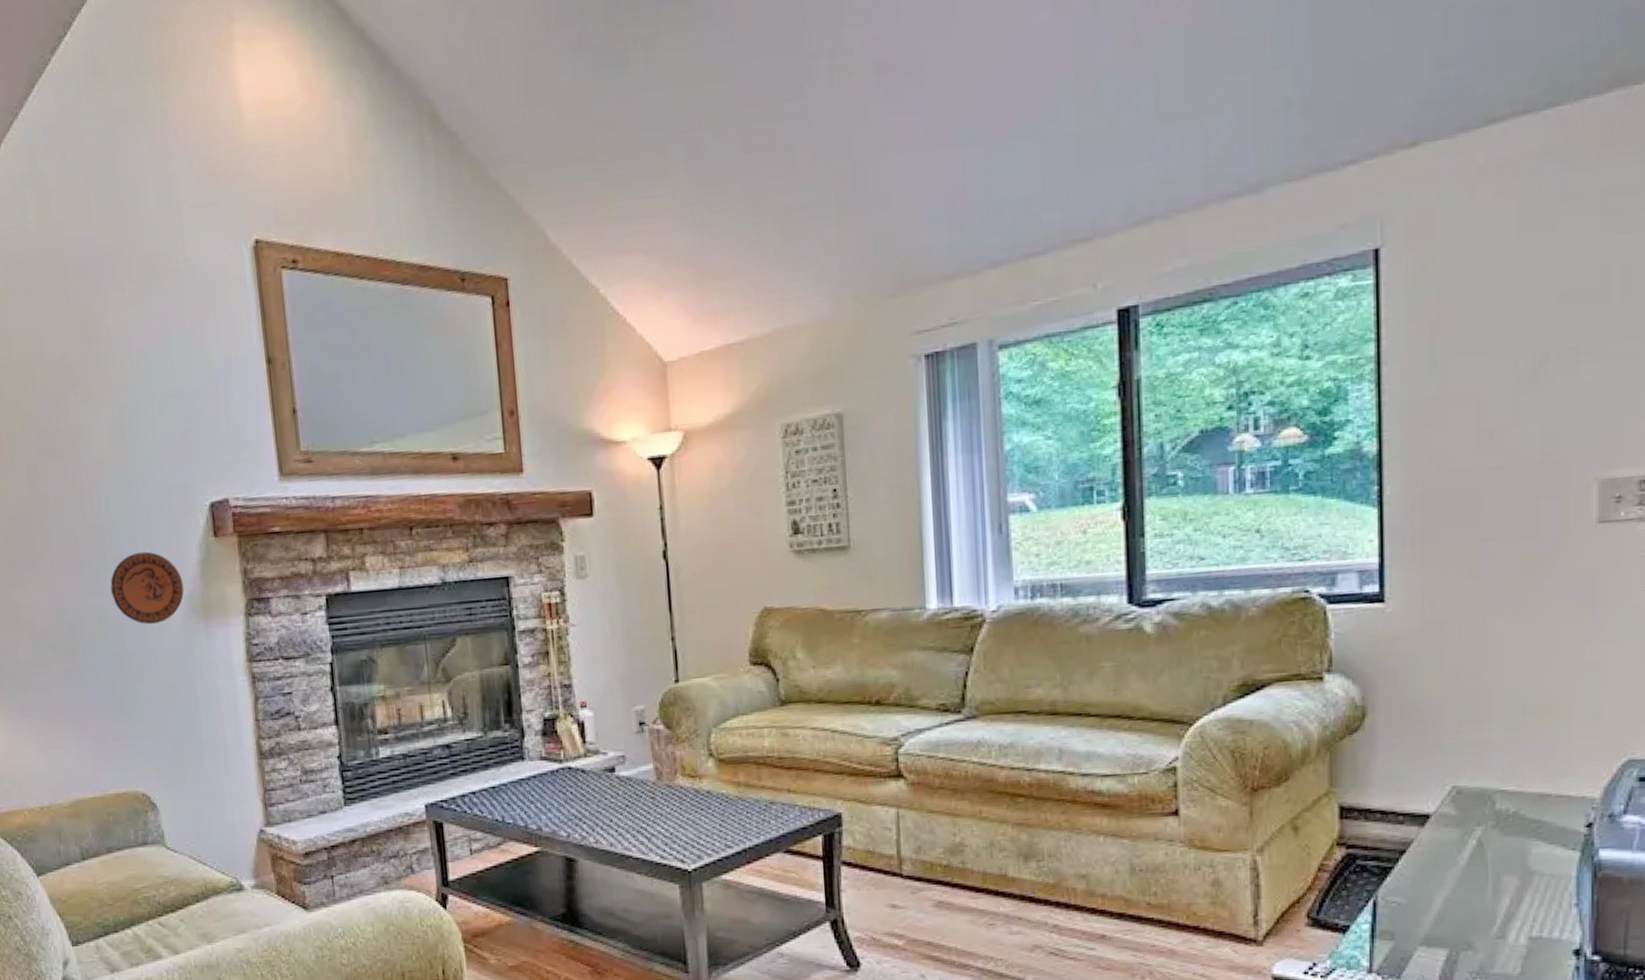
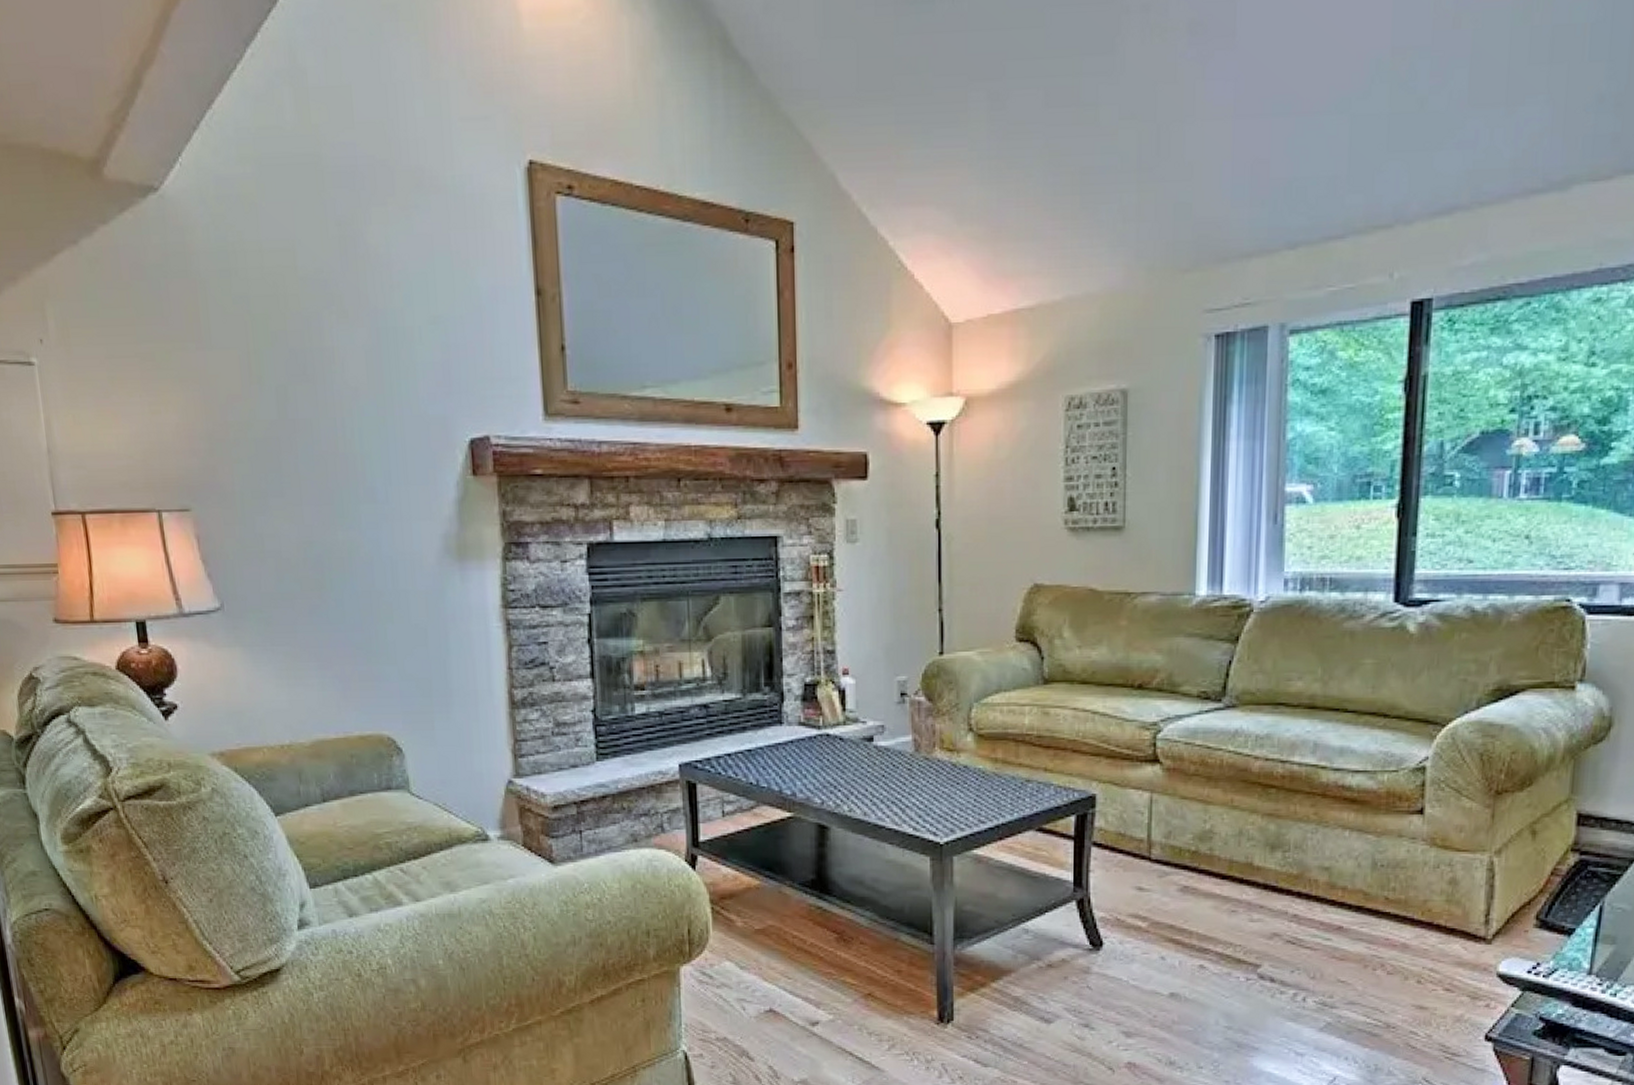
decorative plate: present [110,551,184,625] -> none [361,486,439,563]

